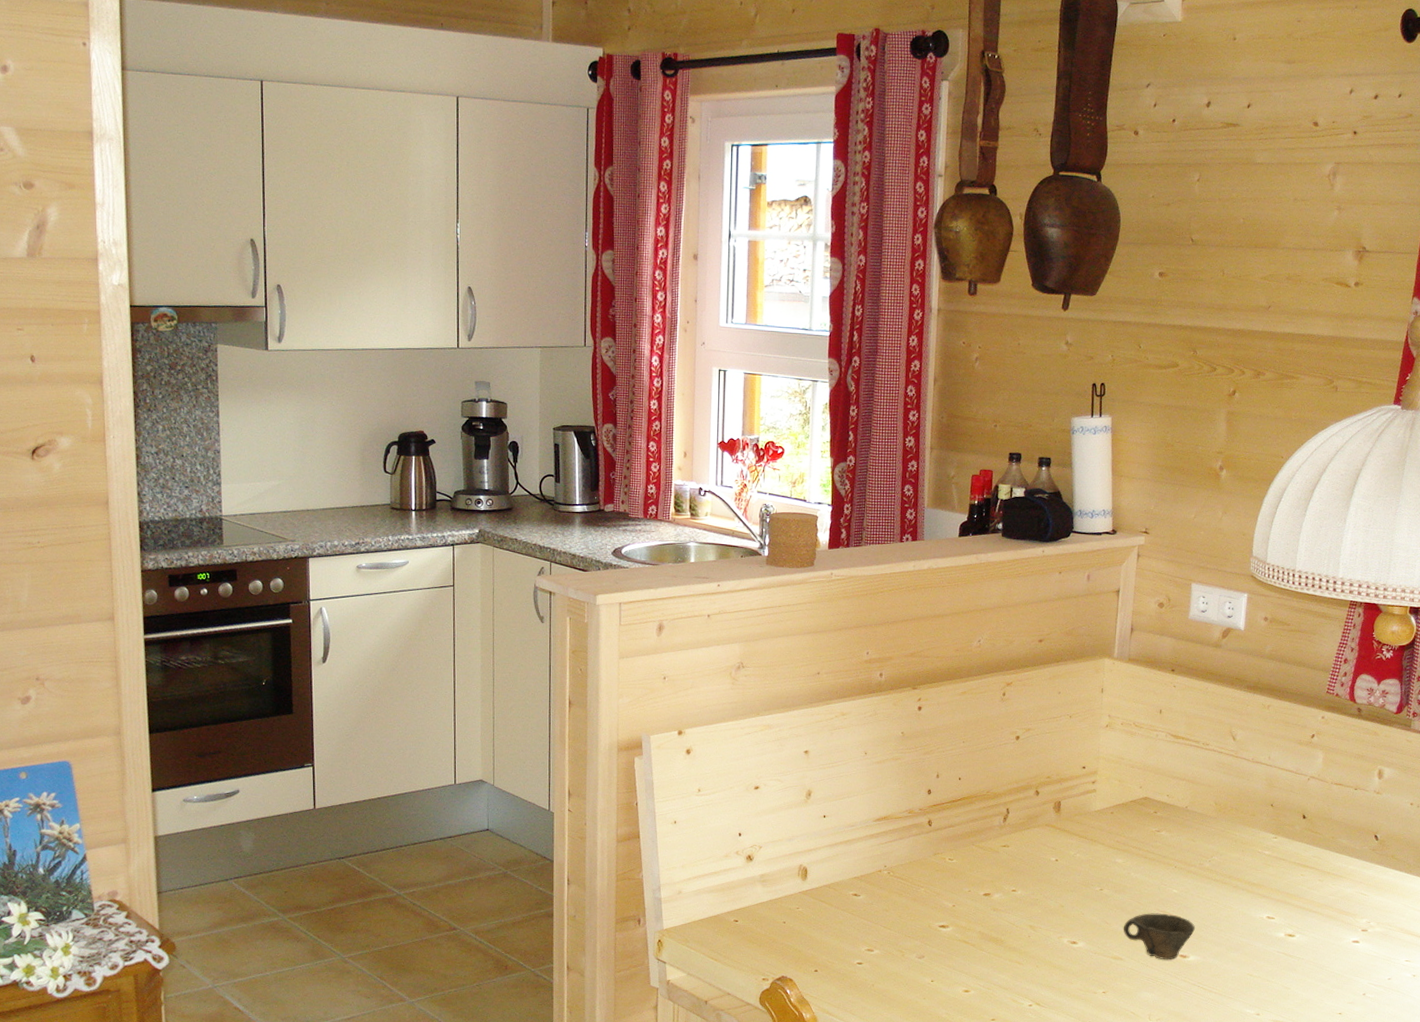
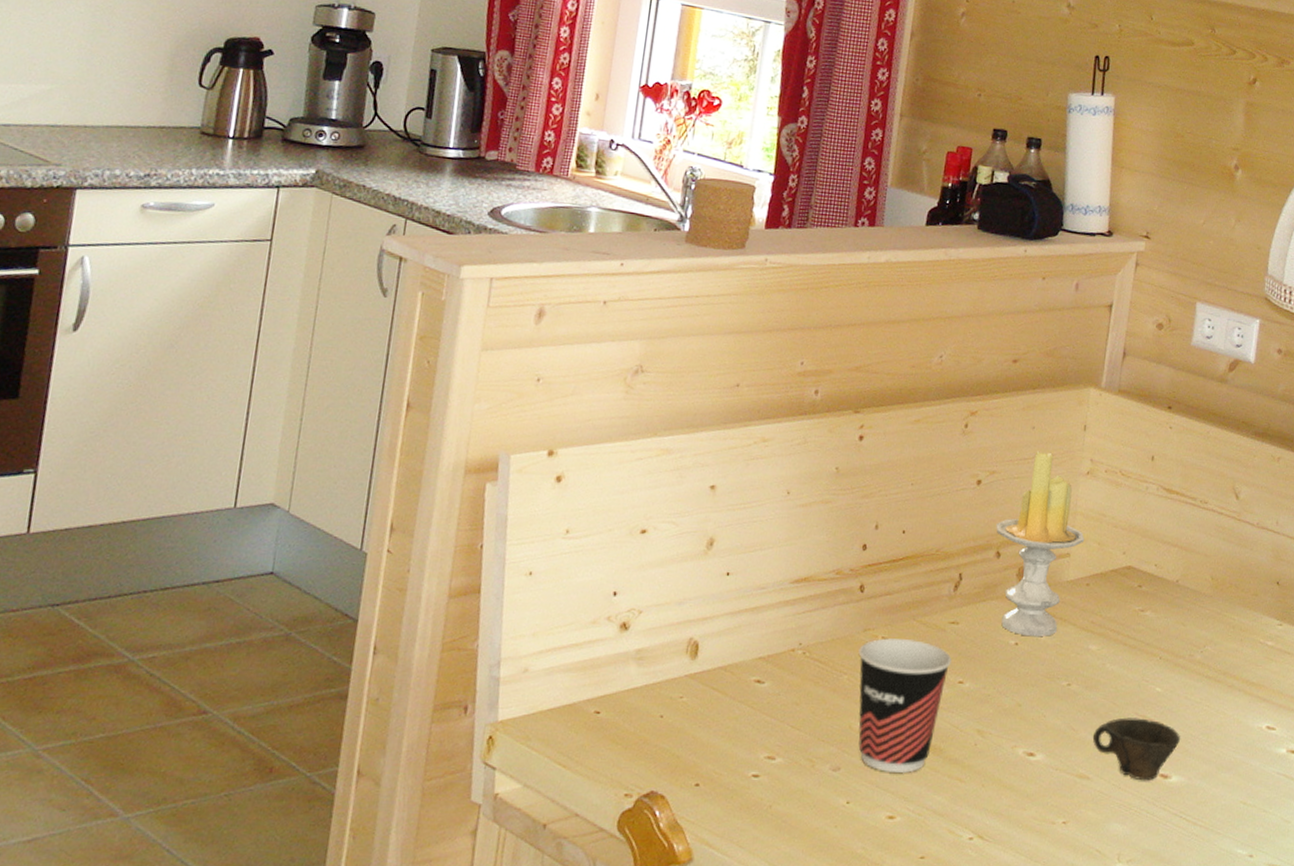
cup: none [931,860,1005,958] -> present [858,638,952,773]
candle: none [1034,711,1108,855] -> present [996,451,1085,637]

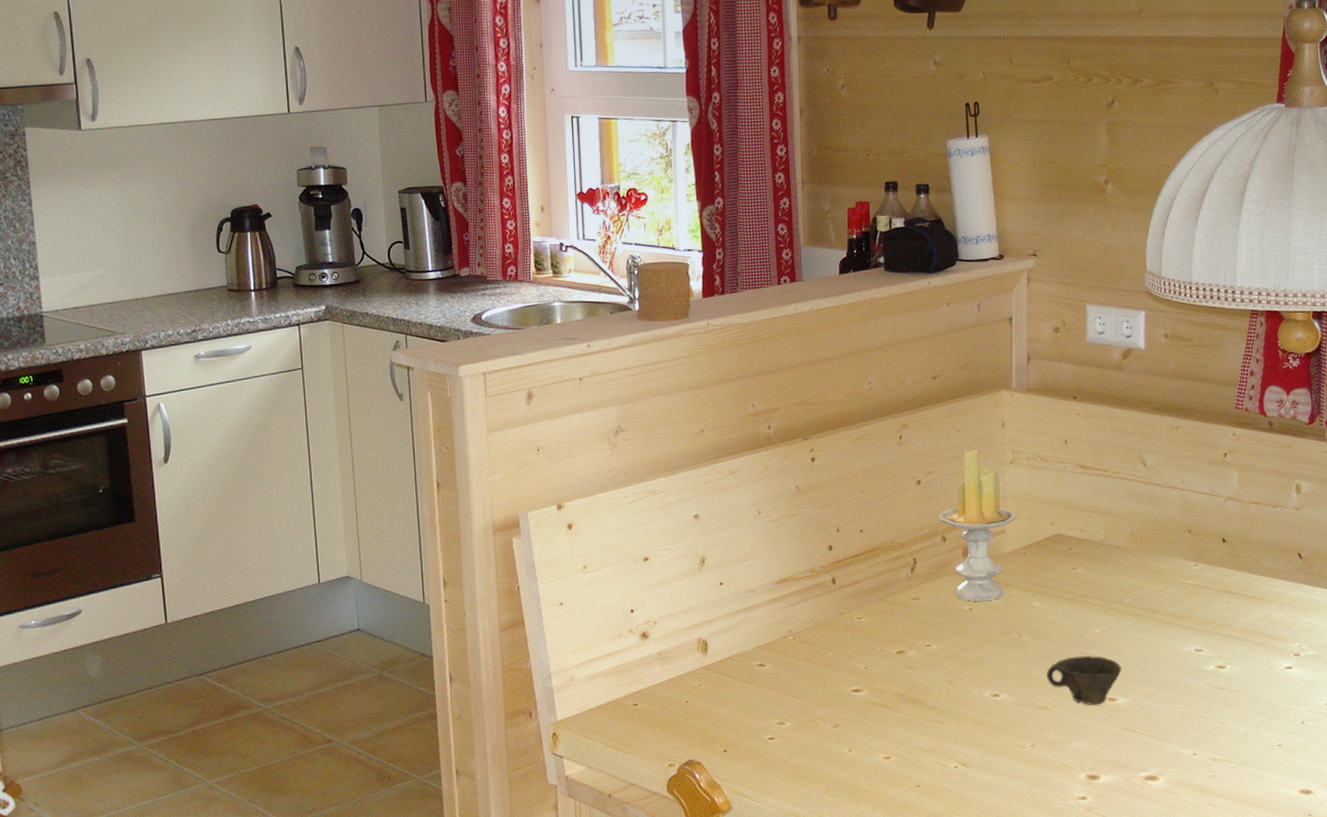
cup: present [858,638,952,773] -> none [839,616,918,723]

